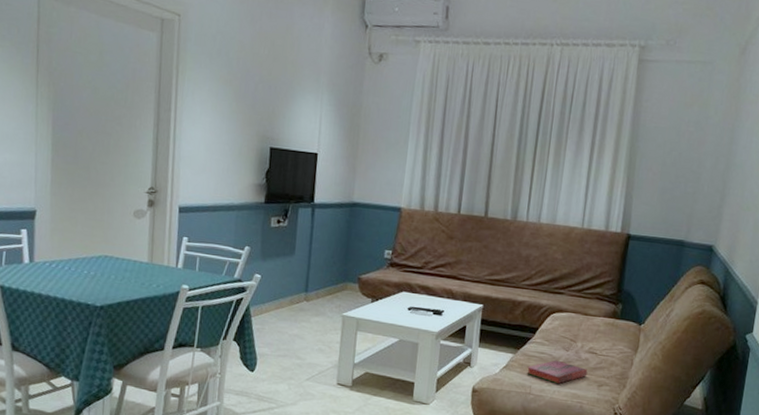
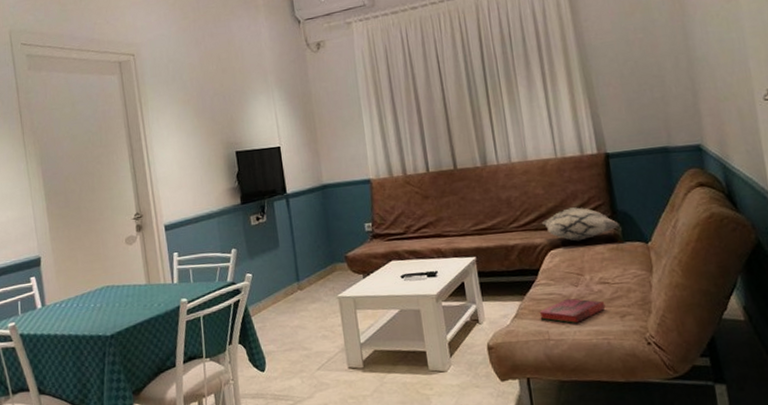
decorative pillow: none [551,278,621,311] -> present [541,207,619,242]

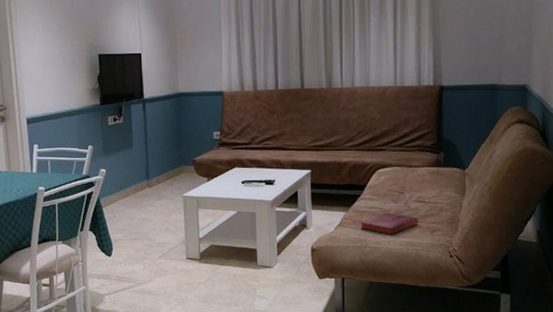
decorative pillow: present [541,207,619,242] -> none [373,133,442,163]

